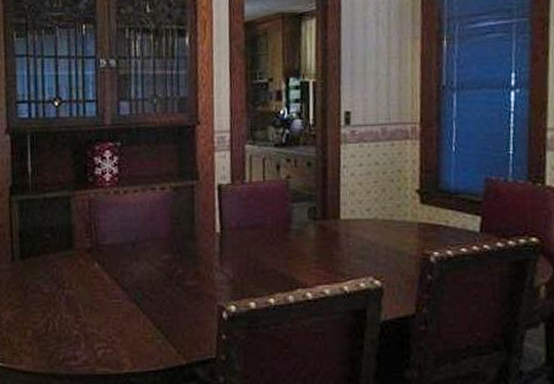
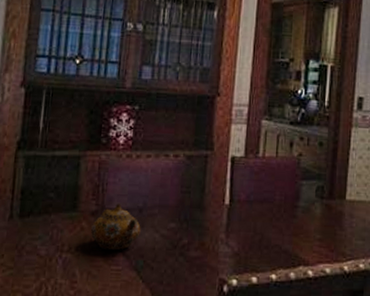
teapot: none [89,239,136,285] -> present [91,203,141,251]

